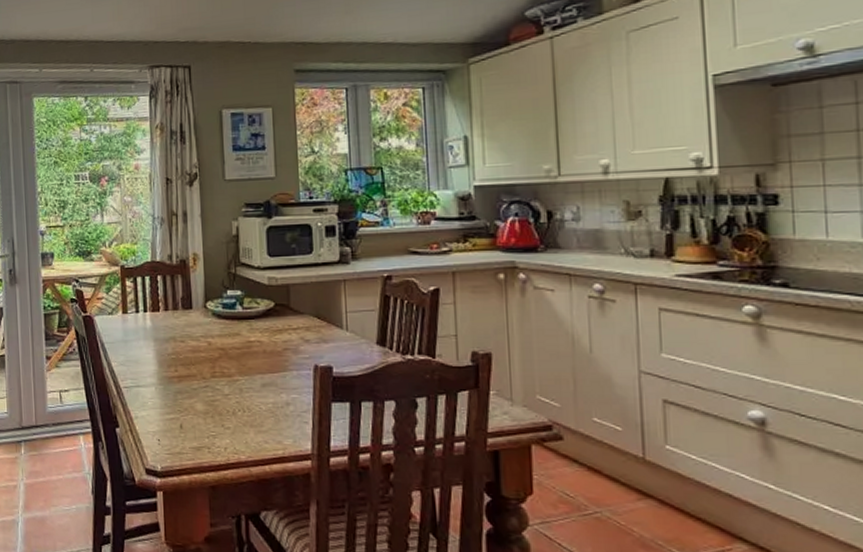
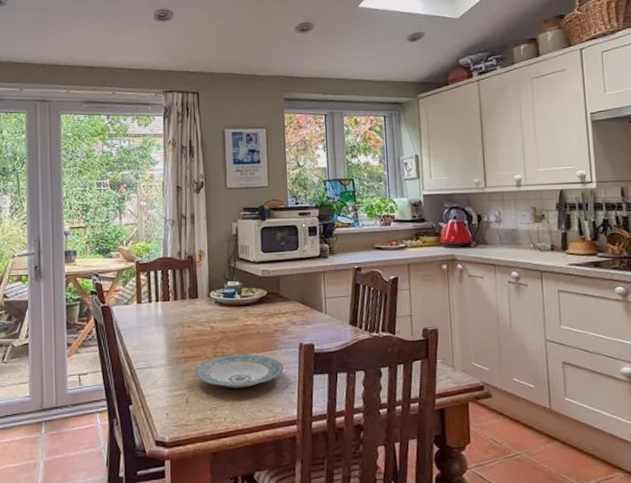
plate: none [190,376,295,414] -> present [195,355,283,388]

